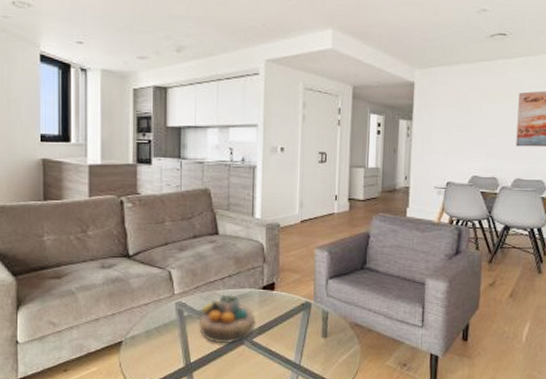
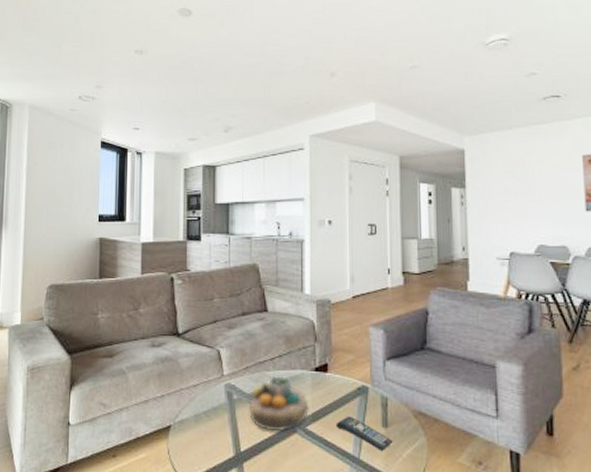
remote control: none [280,328,331,357] -> present [335,416,393,451]

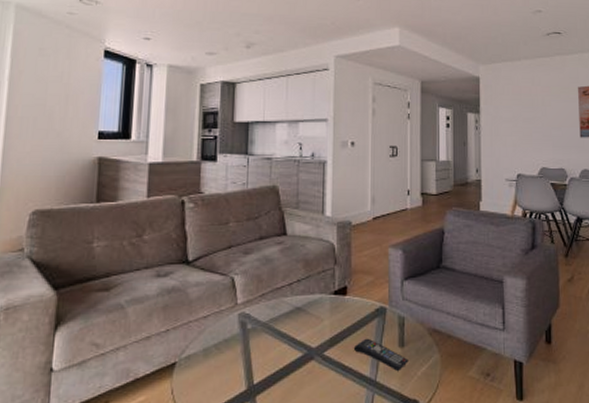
decorative bowl: present [249,376,309,431] -> none [264,302,326,359]

